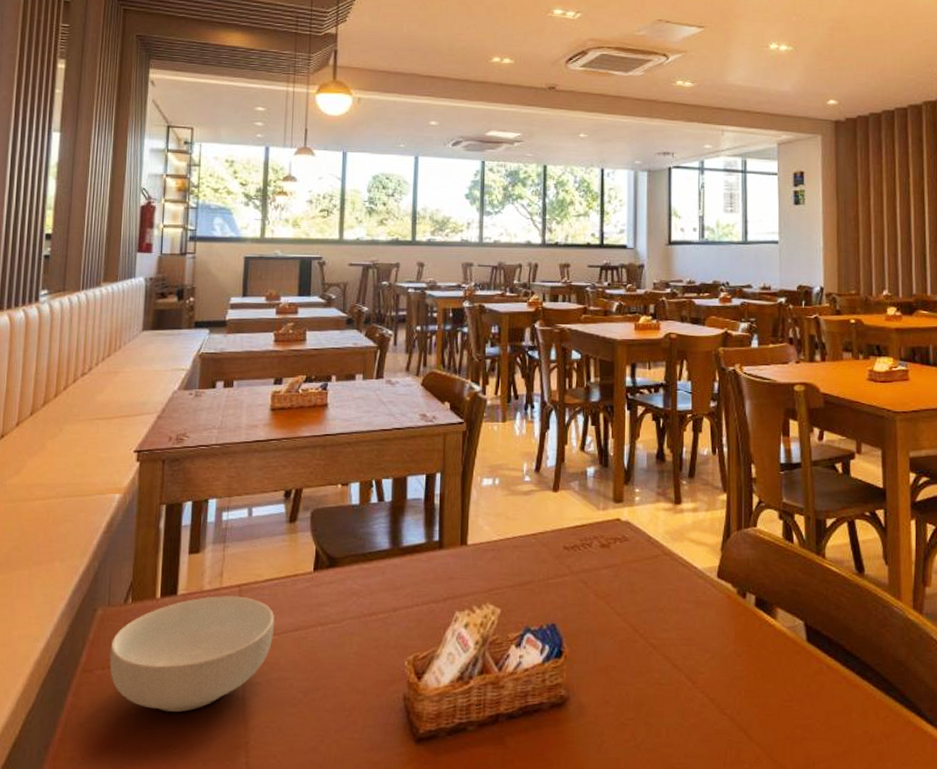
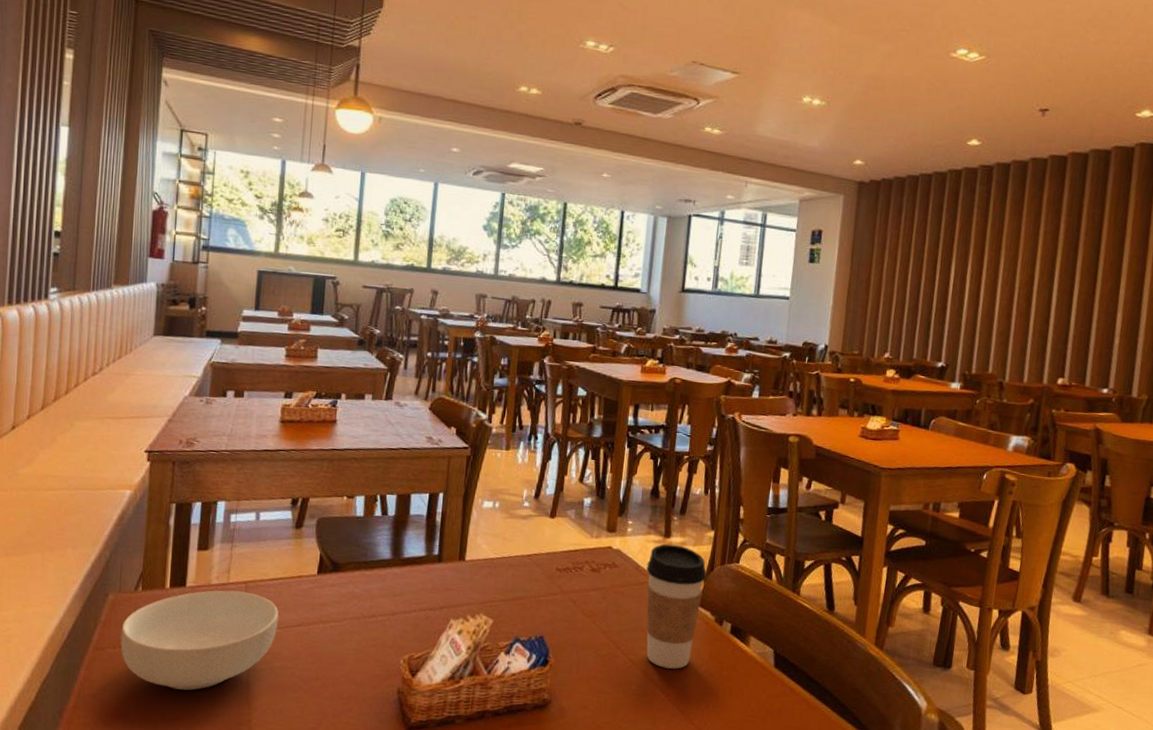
coffee cup: none [659,511,724,651] -> present [646,544,707,669]

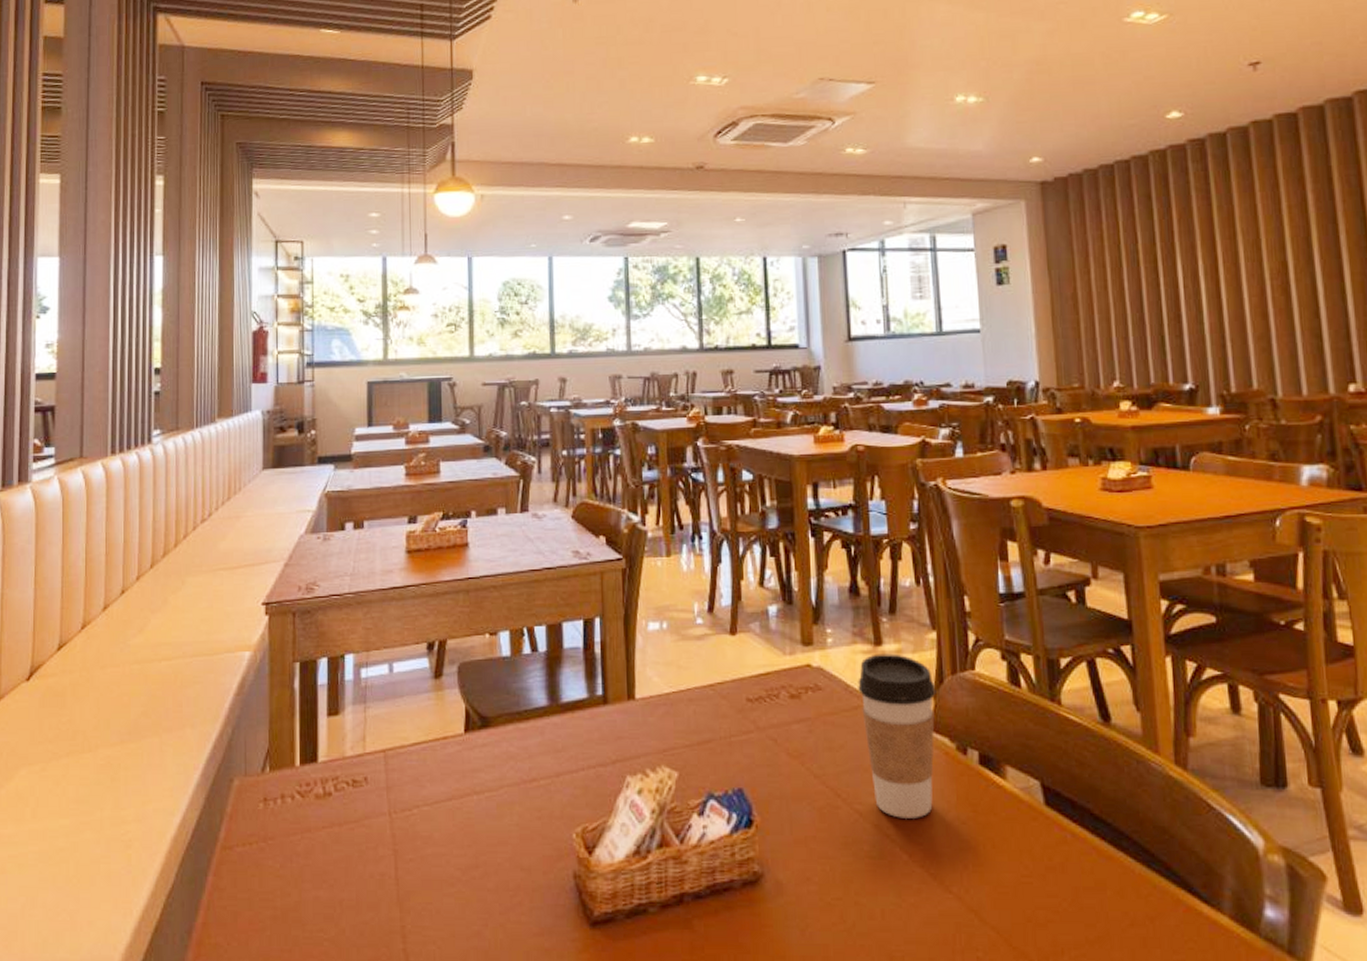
cereal bowl: present [120,590,279,690] -> none [250,762,426,892]

